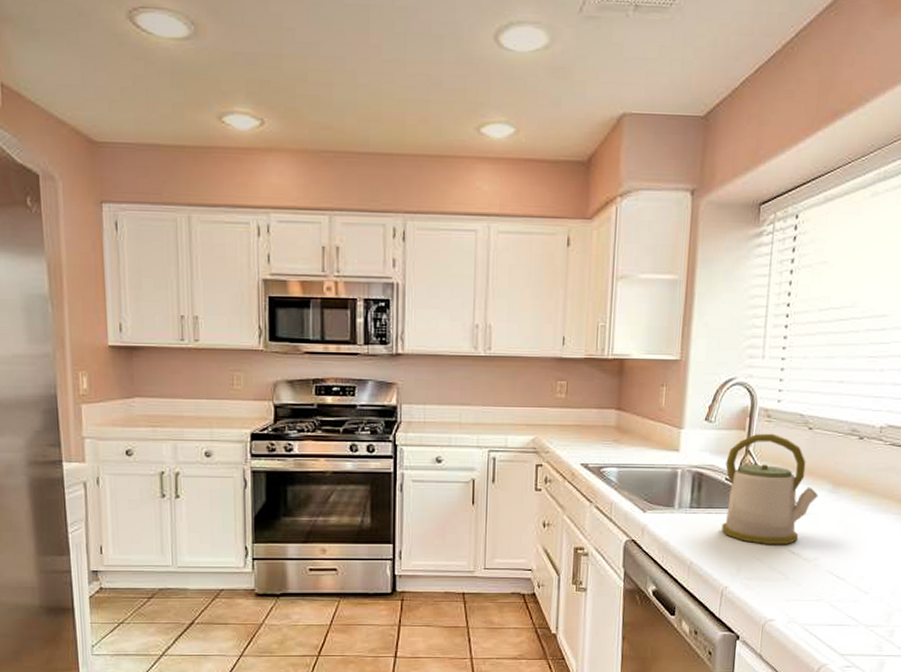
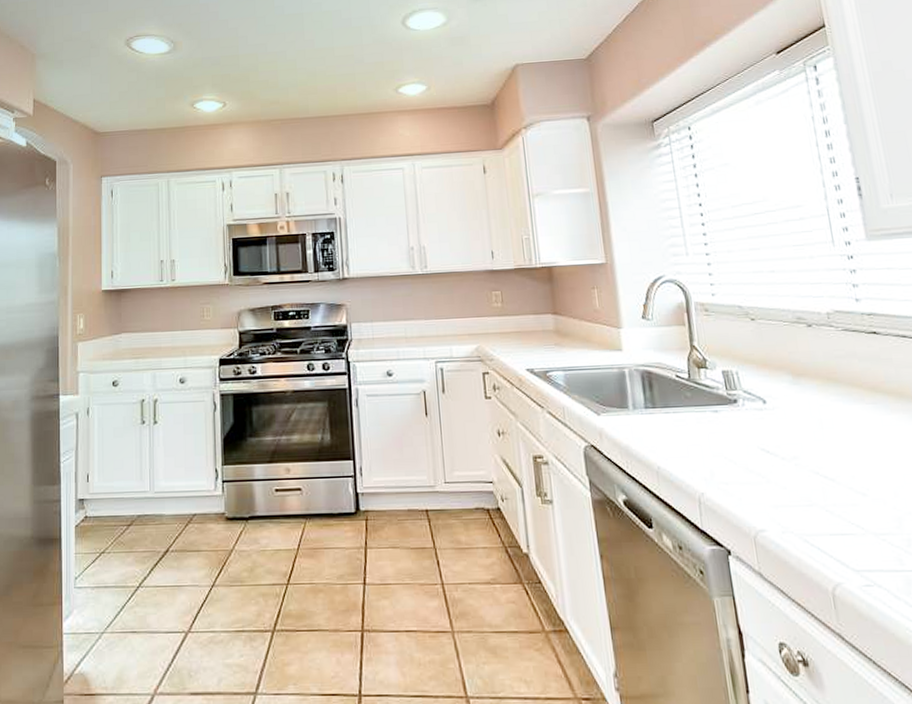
kettle: present [721,433,818,544] -> none [672,326,780,444]

